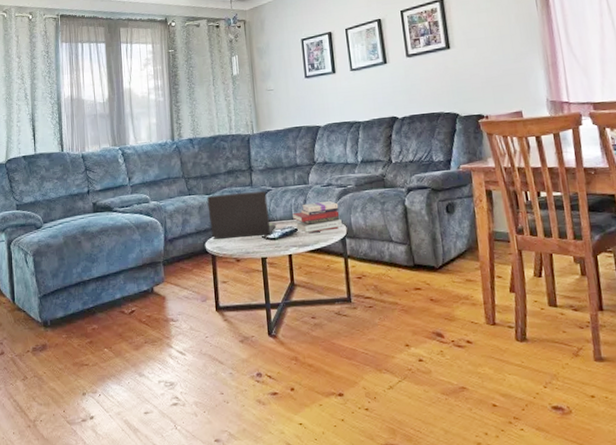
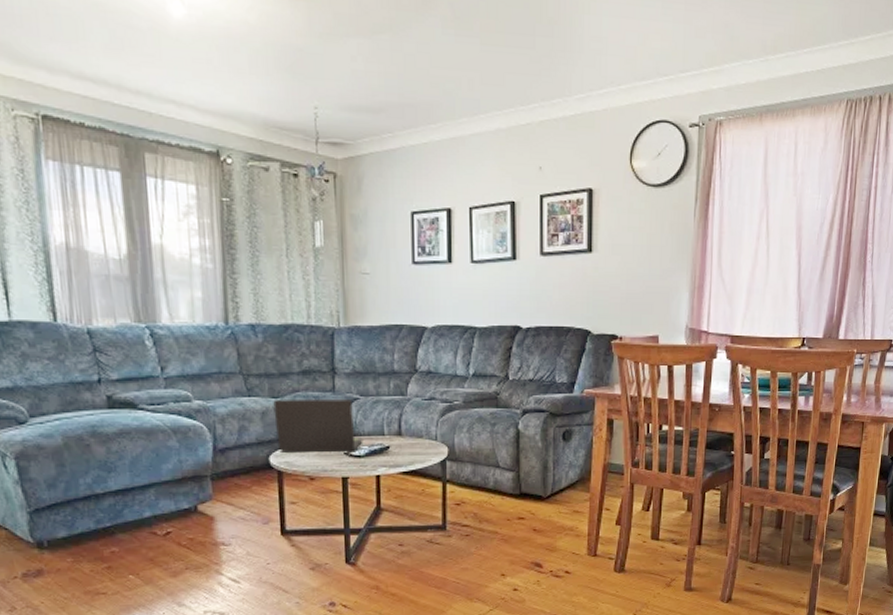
books: present [293,200,342,234] -> none [384,416,443,453]

